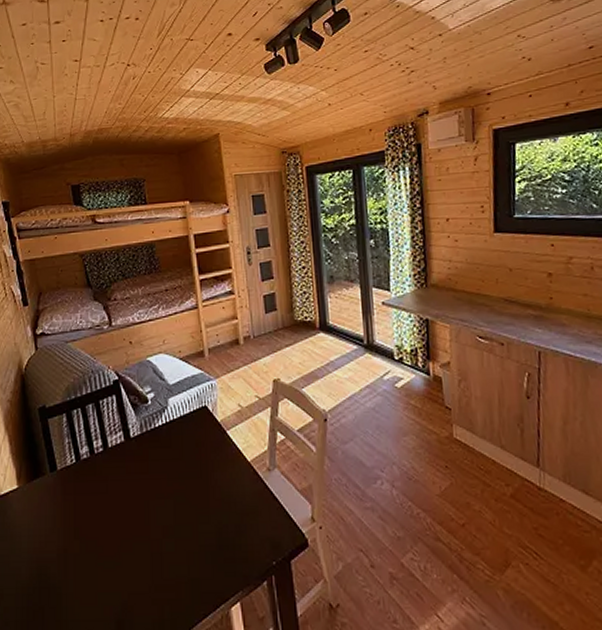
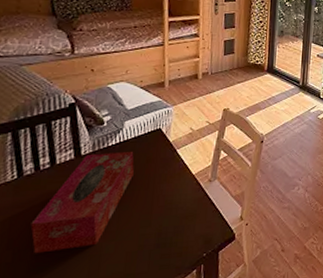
tissue box: none [92,432,184,546] -> present [30,151,134,254]

